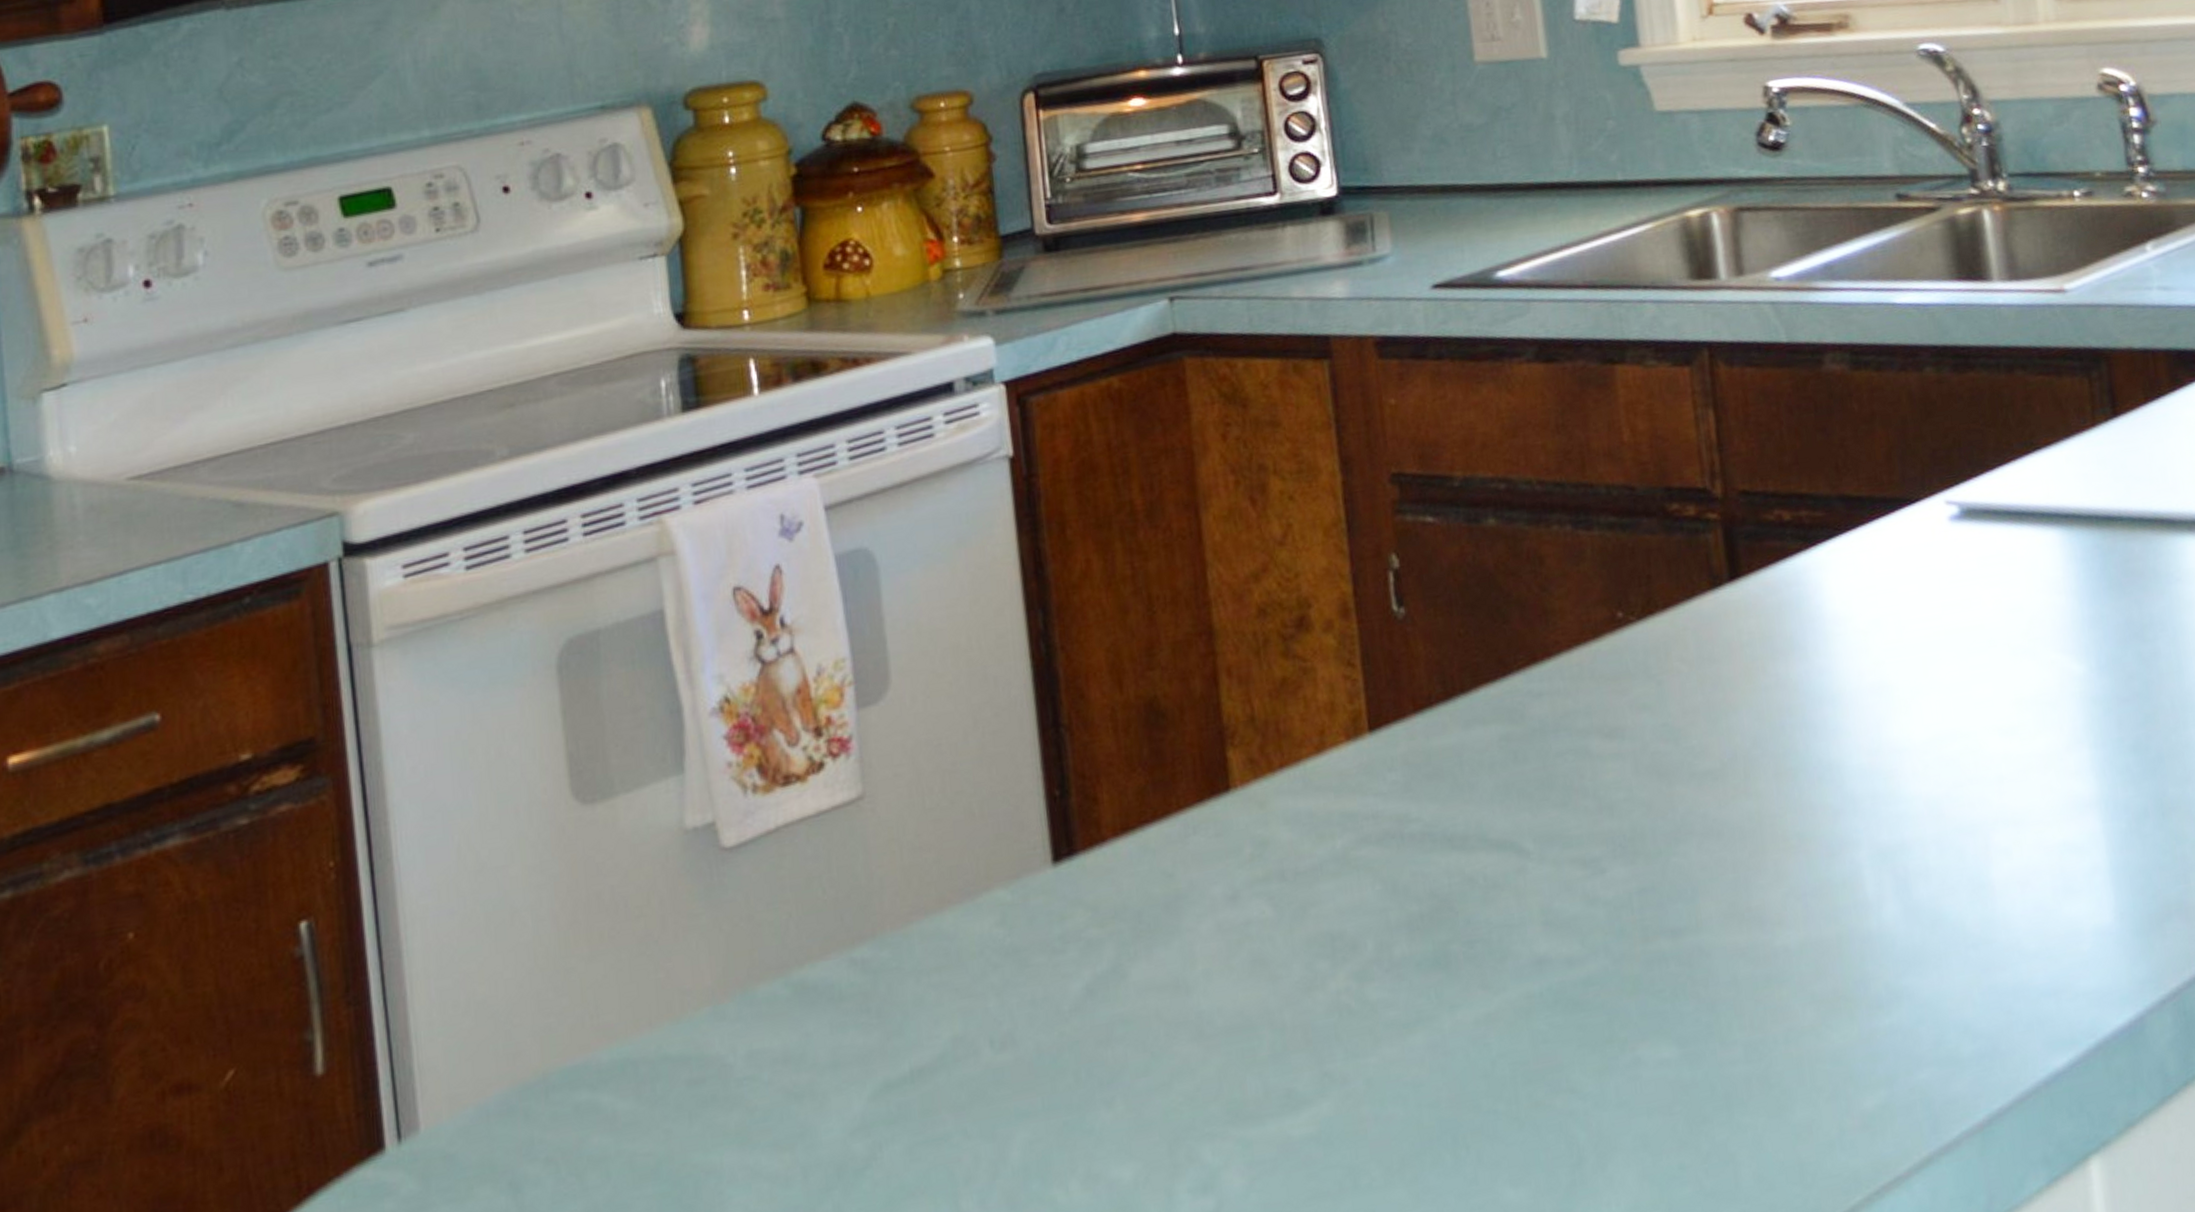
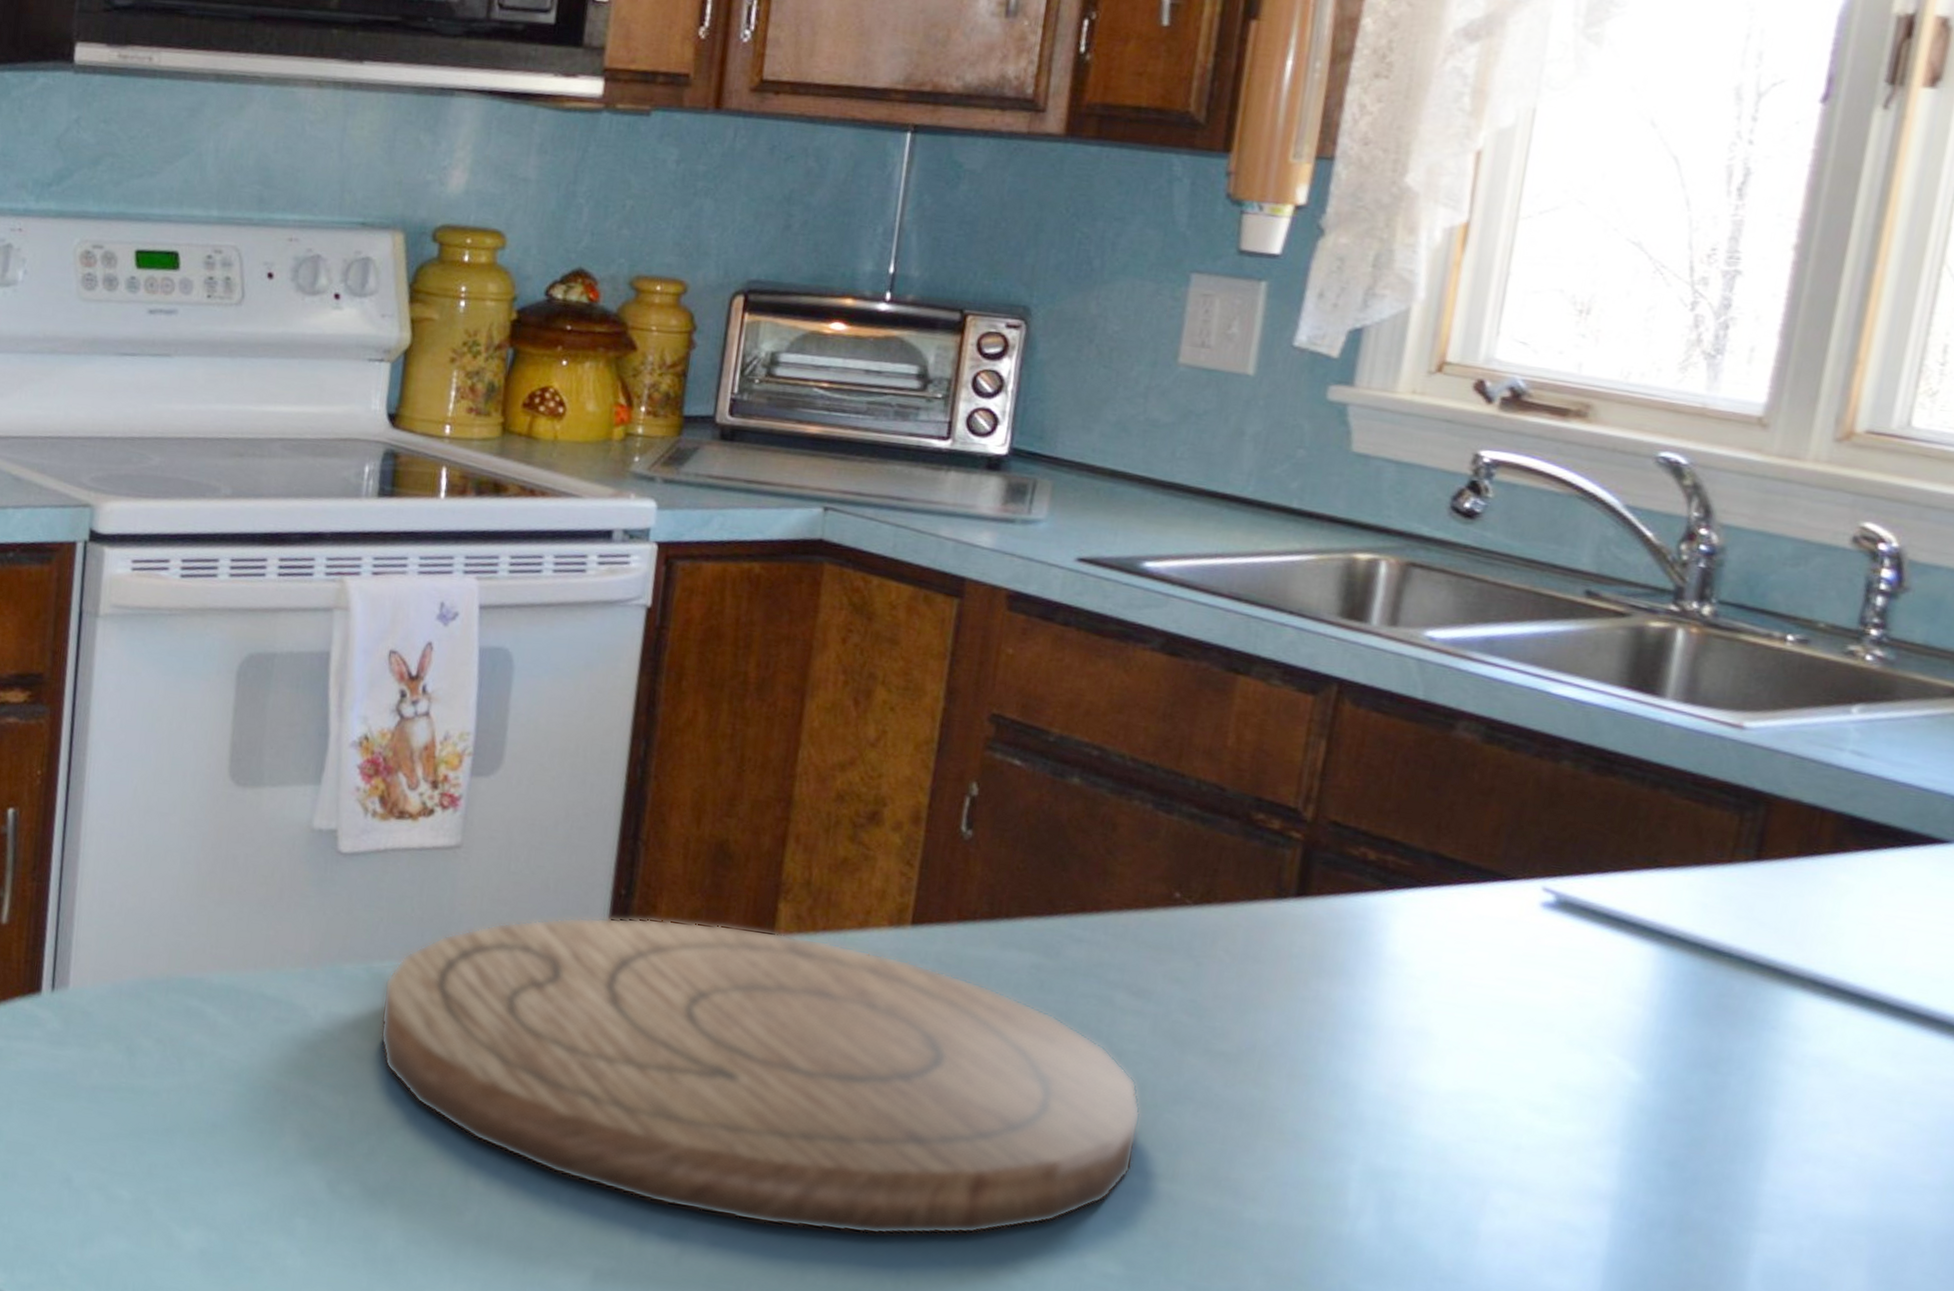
cutting board: none [808,772,1657,1160] -> present [378,916,1142,1236]

